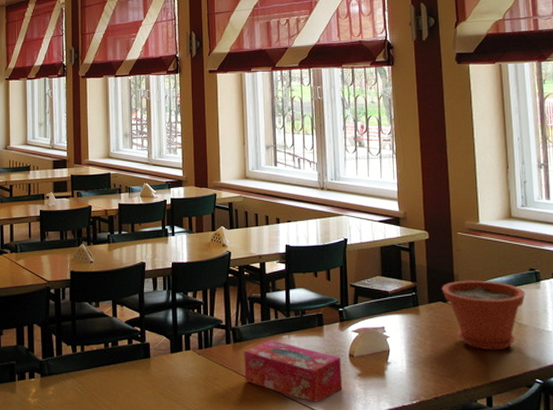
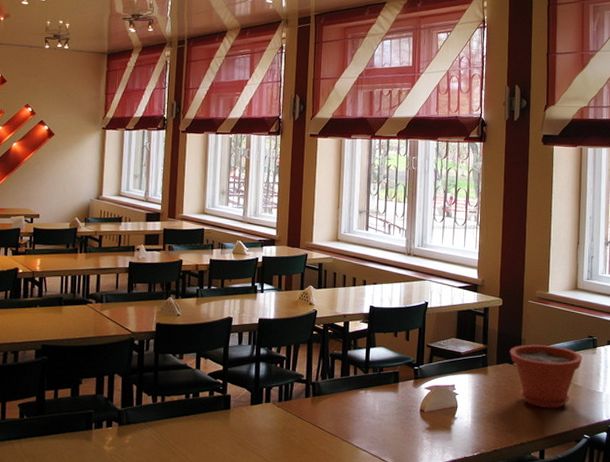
tissue box: present [244,340,343,402] -> none [320,394,412,453]

